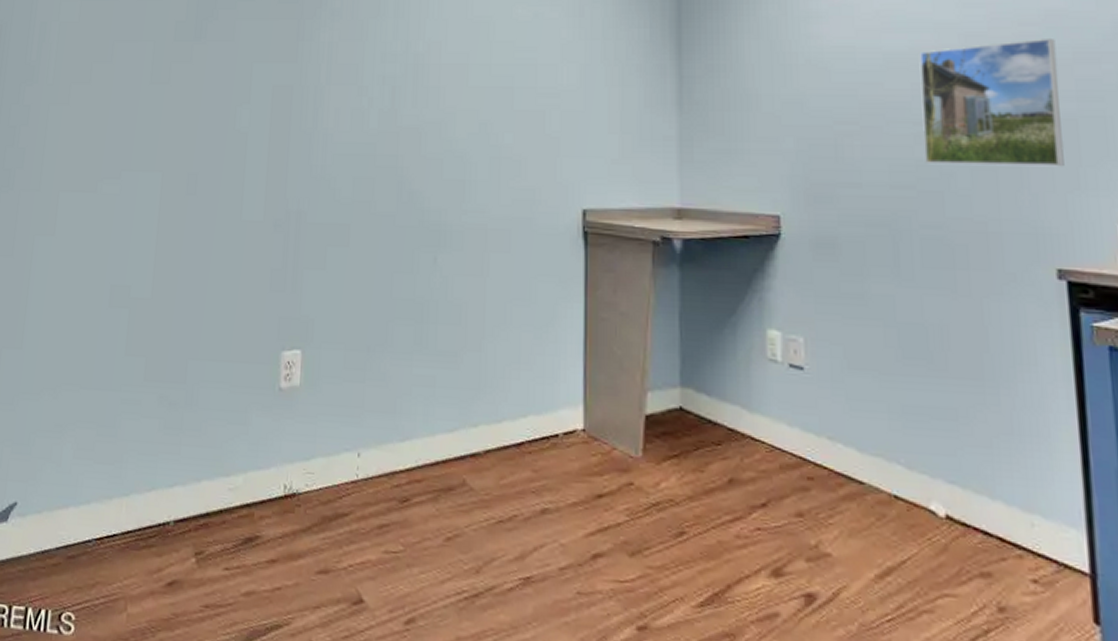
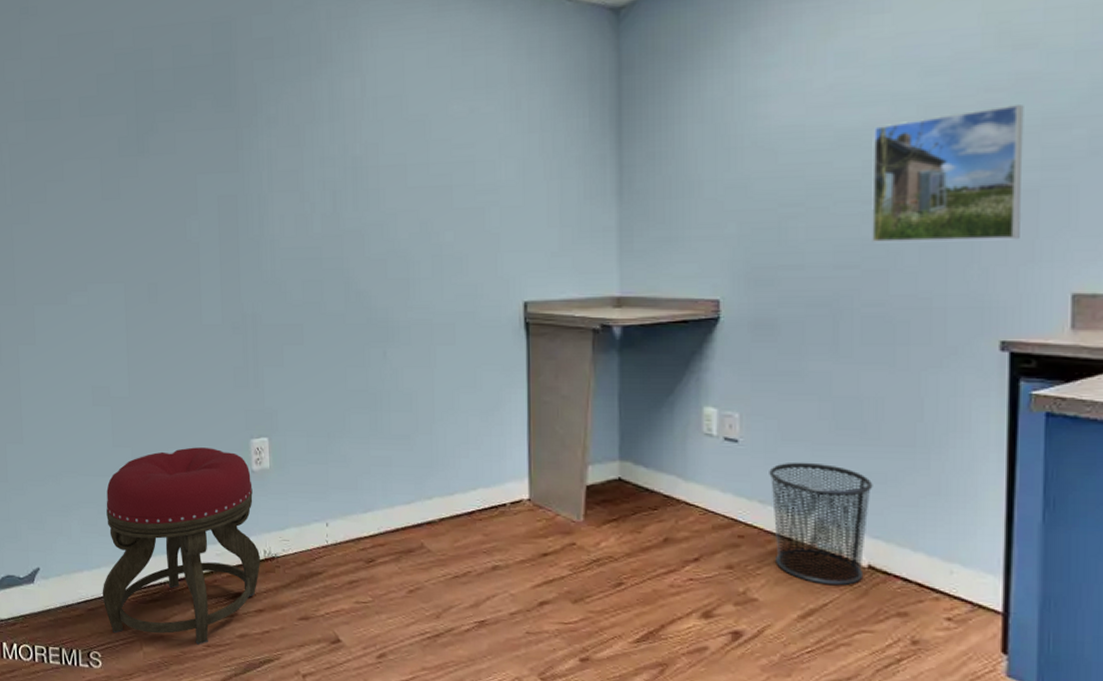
stool: none [87,358,280,605] -> present [102,447,261,645]
waste bin: none [837,393,945,540] -> present [769,462,873,586]

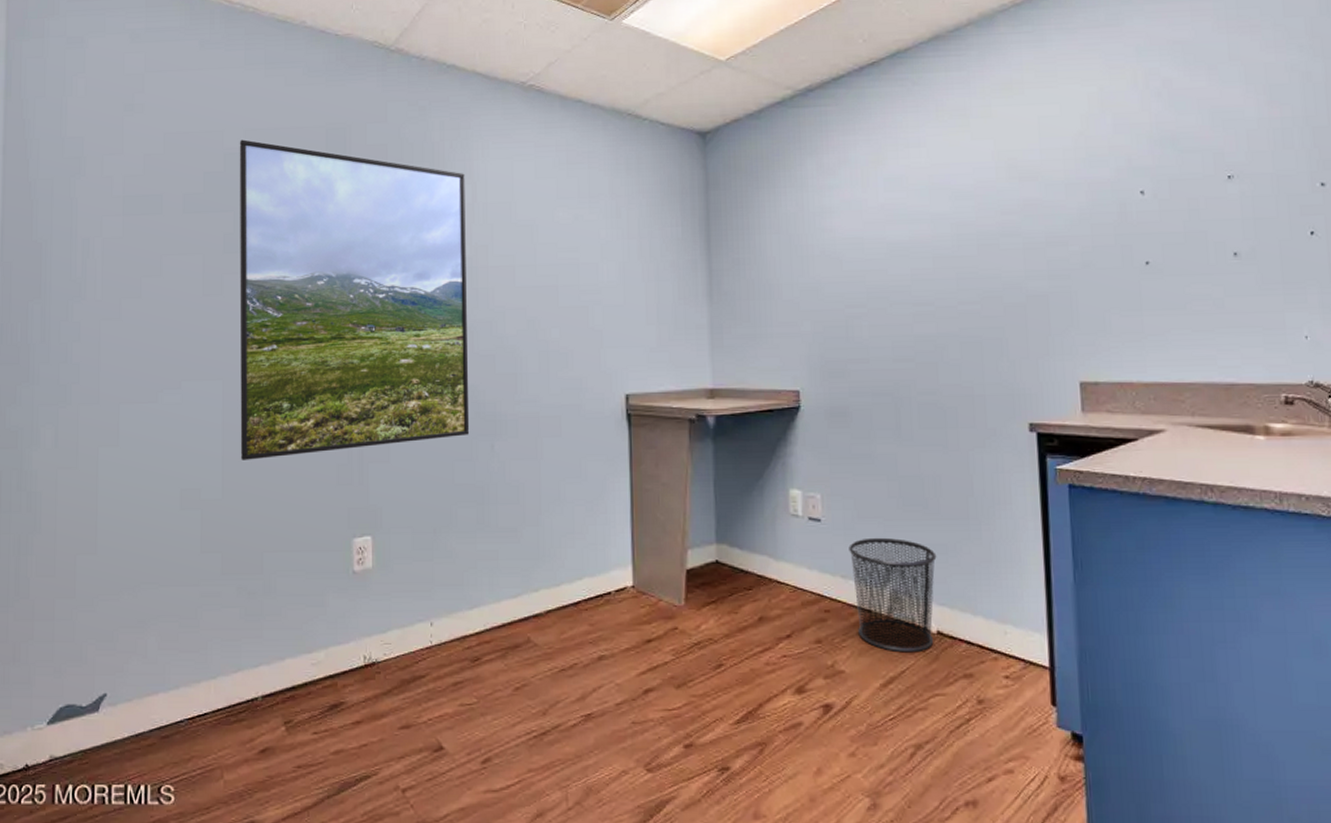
stool: present [102,447,261,645] -> none [179,549,361,767]
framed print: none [128,38,362,361] -> present [239,139,470,460]
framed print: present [872,105,1024,242] -> none [917,226,1037,339]

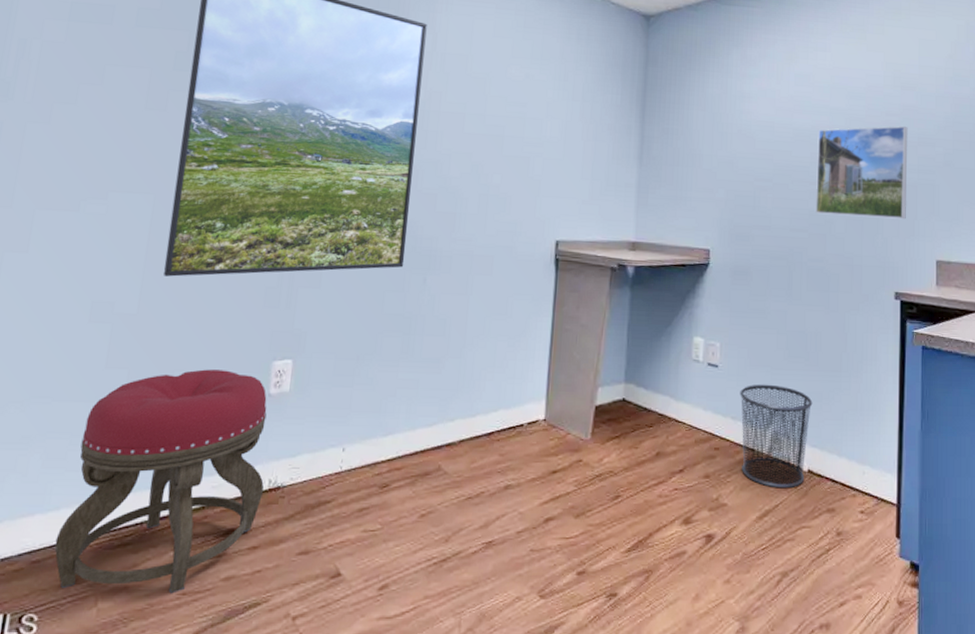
stool: none [179,549,361,767] -> present [54,369,267,594]
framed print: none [917,226,1037,339] -> present [816,126,908,220]

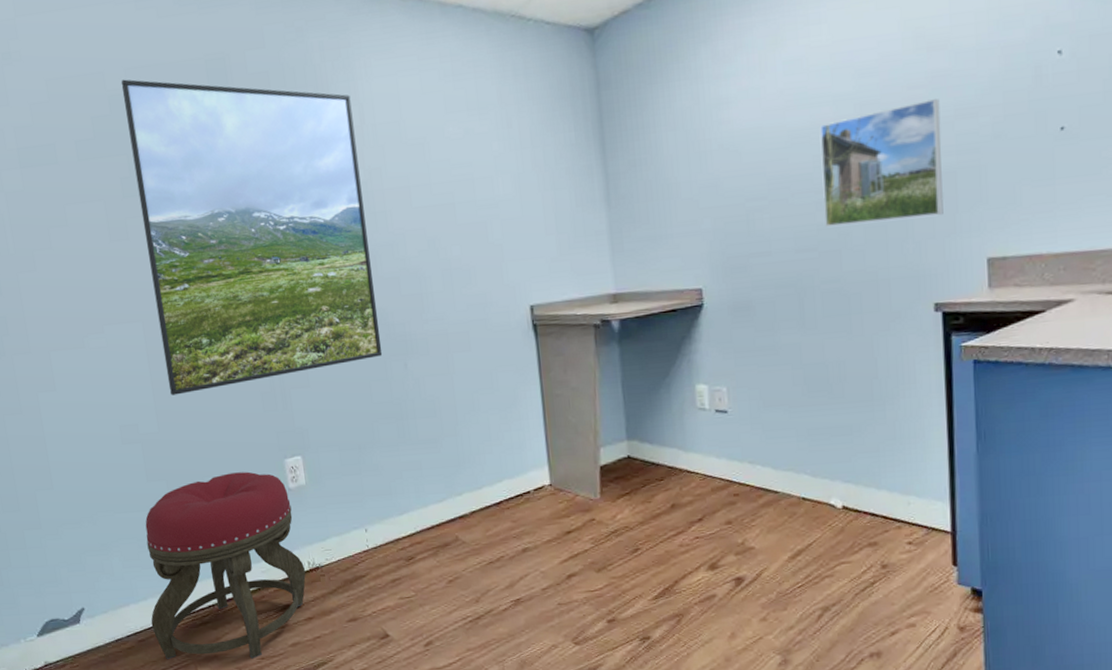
waste bin: present [740,384,813,489] -> none [755,423,842,528]

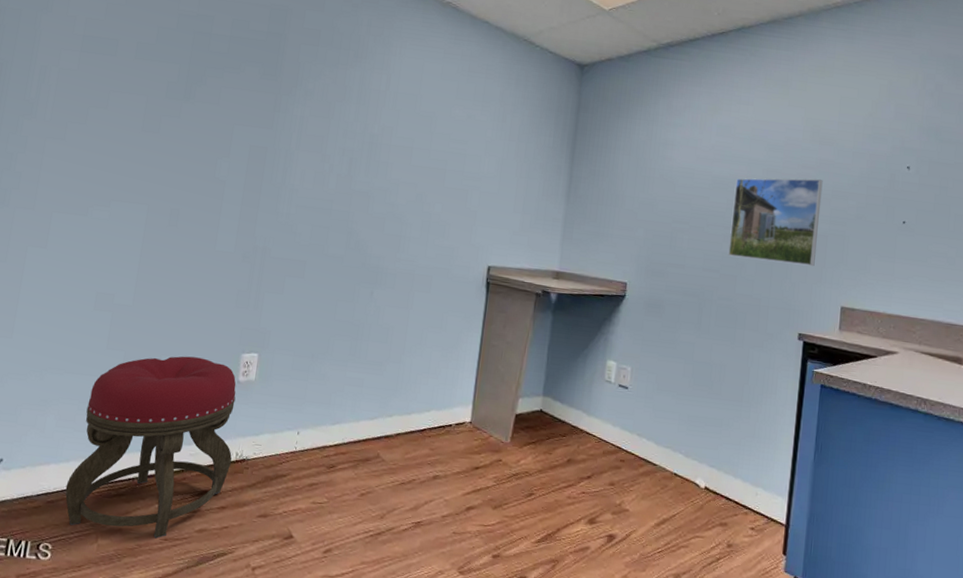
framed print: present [121,79,383,395] -> none [153,5,383,281]

